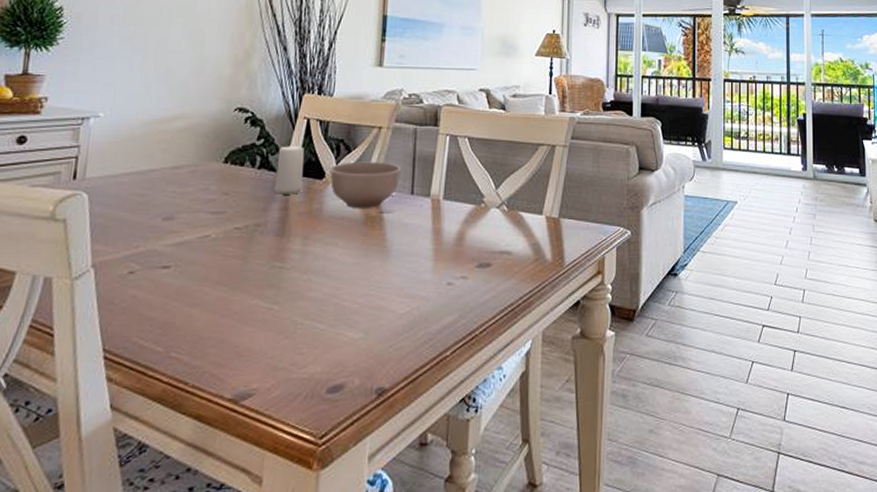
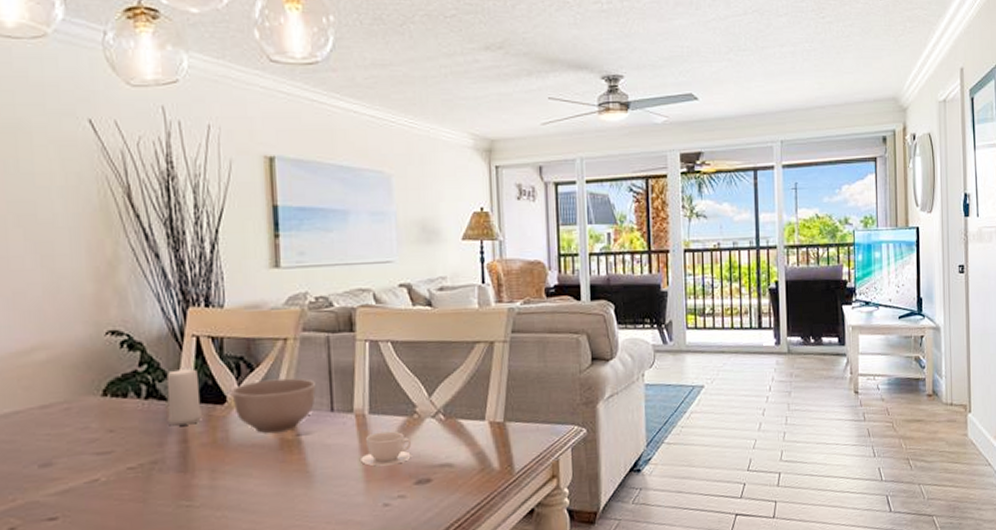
teacup: none [432,217,478,248] -> present [361,431,412,466]

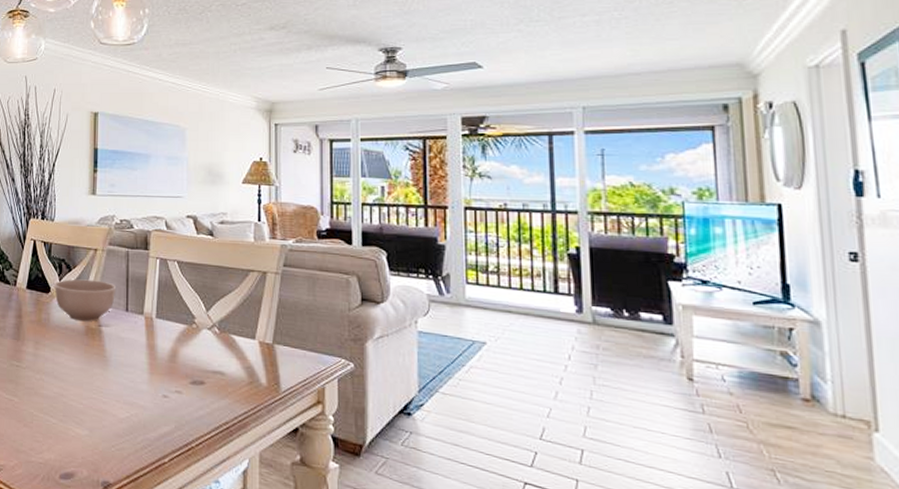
candle: present [166,369,202,426] -> none [10,263,33,305]
teacup: present [361,431,412,466] -> none [147,334,190,364]

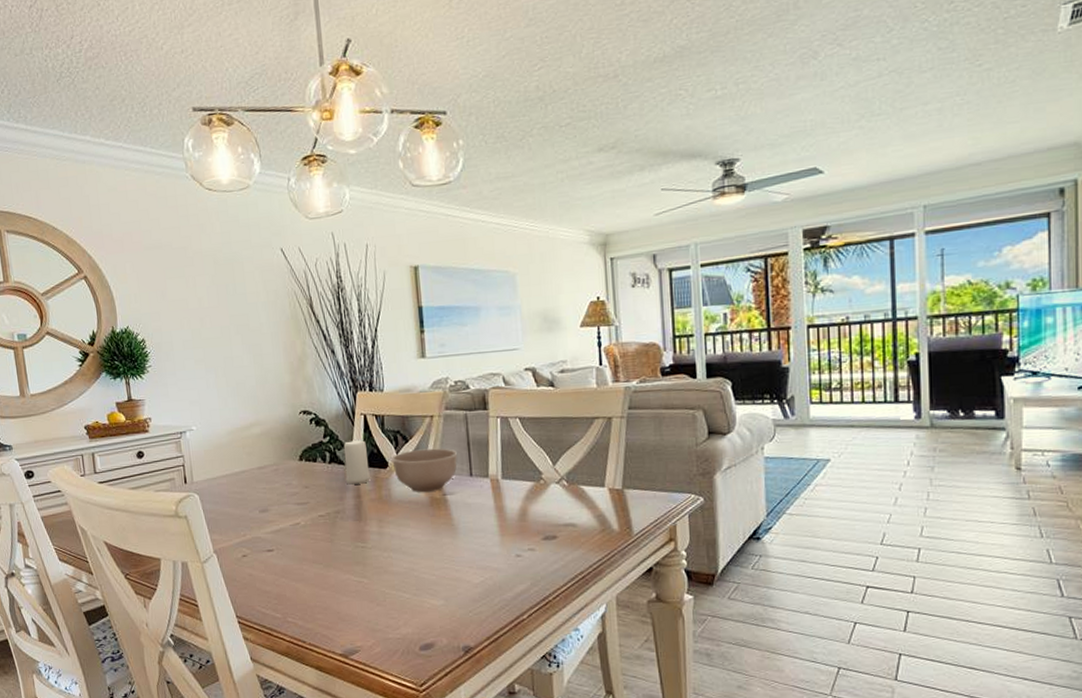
candle: none [10,263,33,305] -> present [343,440,370,485]

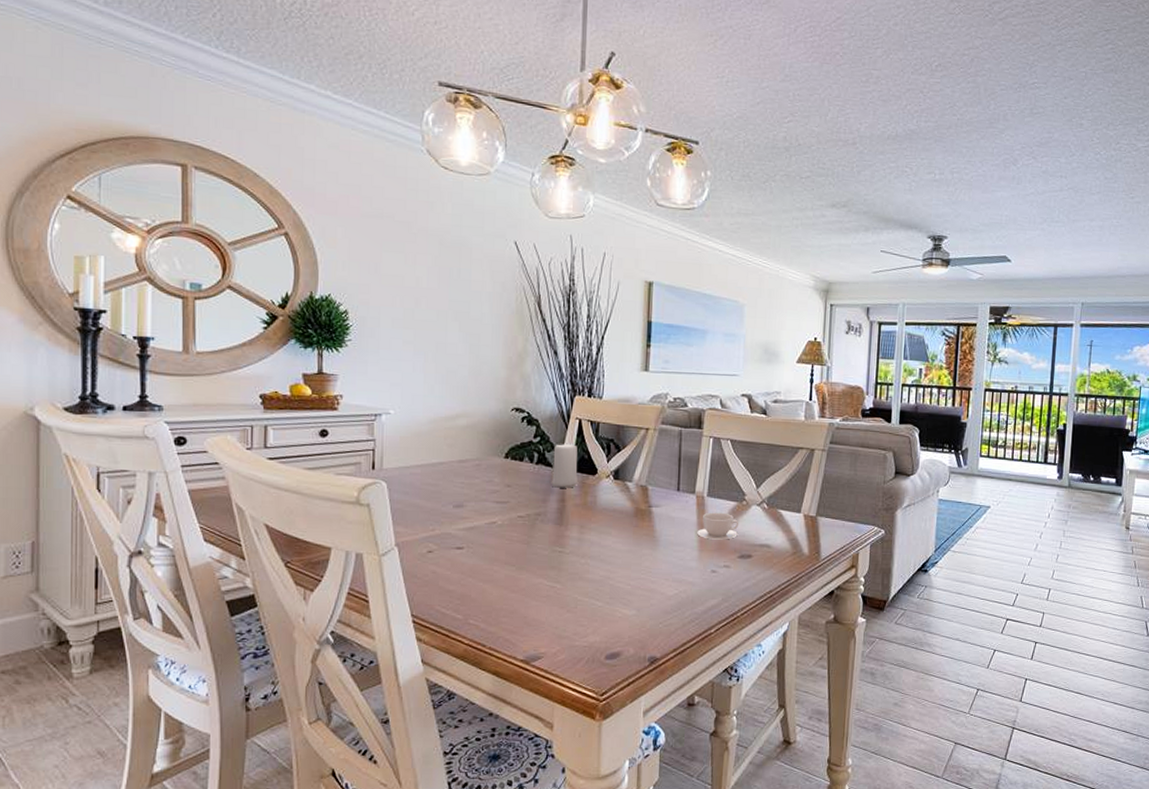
bowl: present [392,448,458,492] -> none [602,459,668,502]
teacup: none [496,494,539,523] -> present [697,512,739,540]

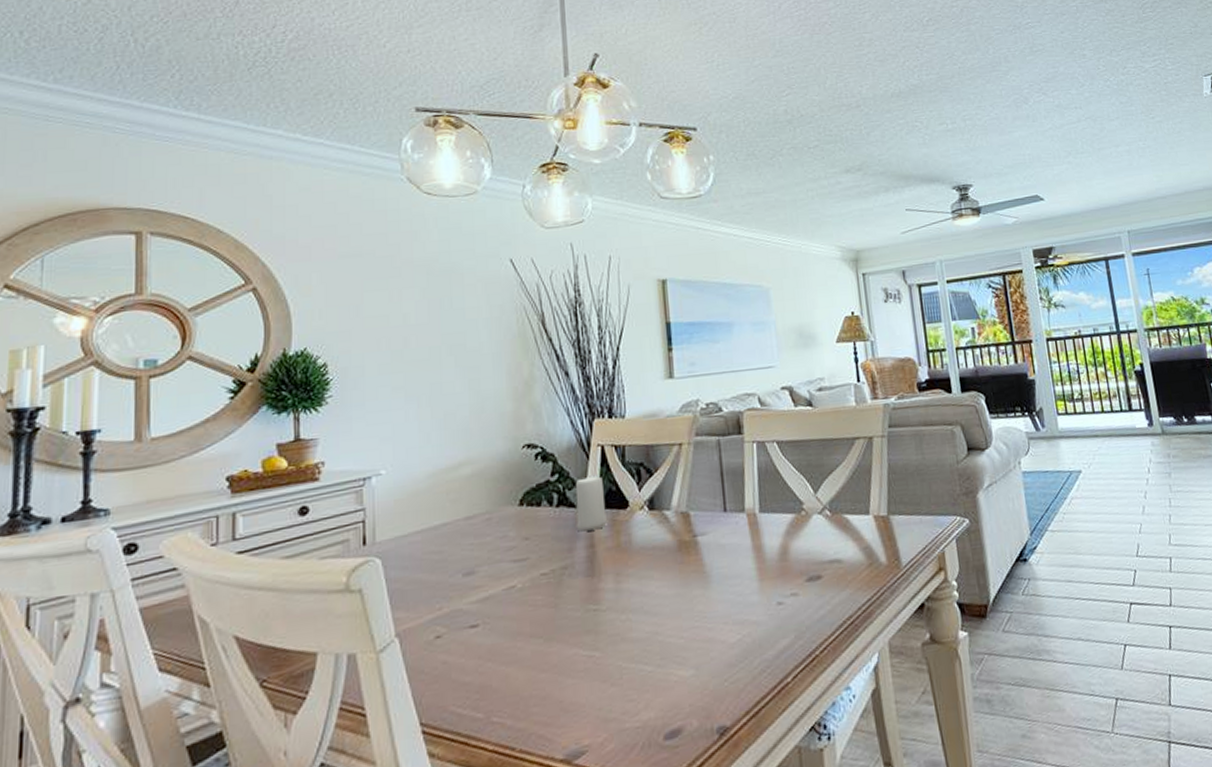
teacup: present [697,512,739,540] -> none [754,528,801,565]

